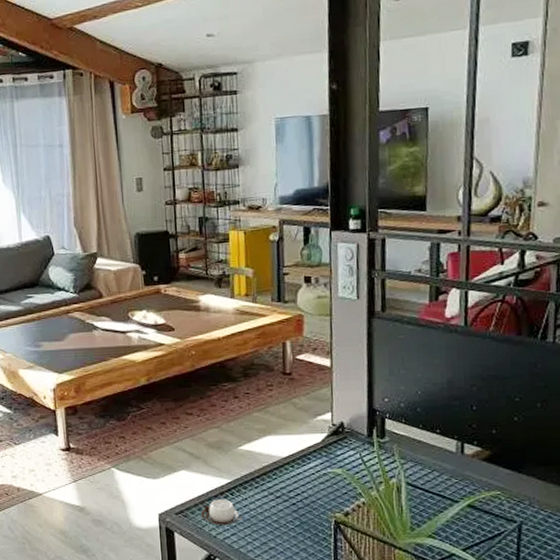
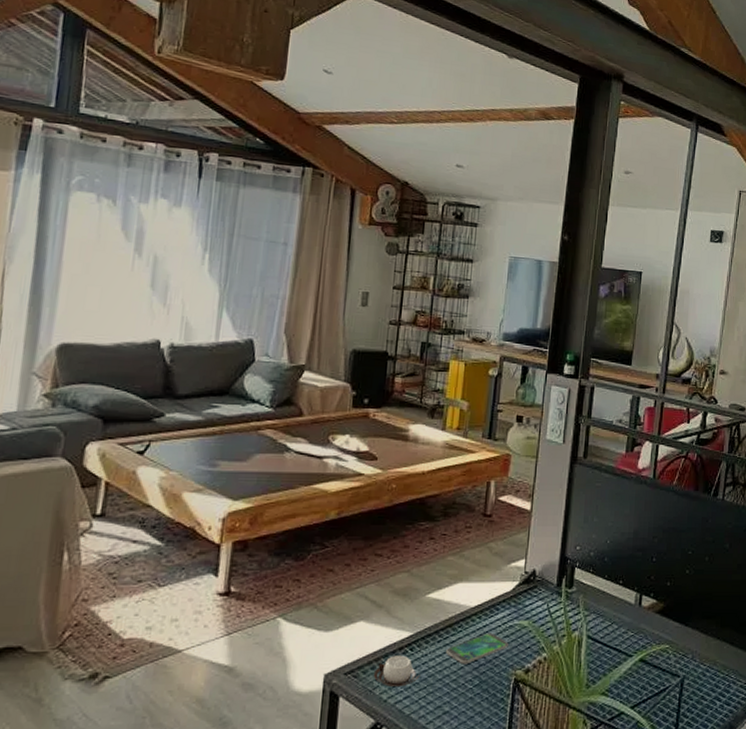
smartphone: none [264,480,324,508] -> present [446,633,509,665]

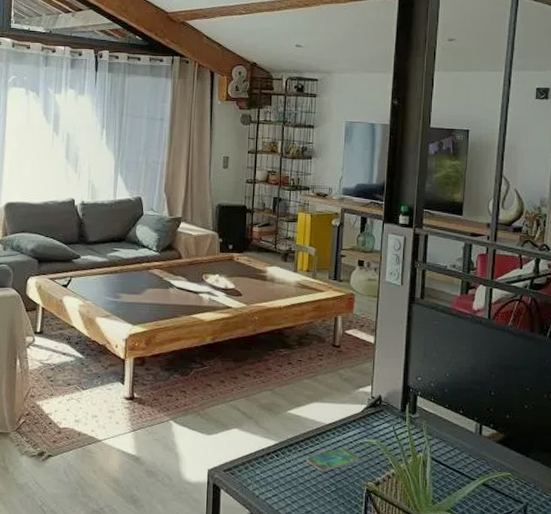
cup: present [373,655,420,687] -> none [246,459,285,486]

